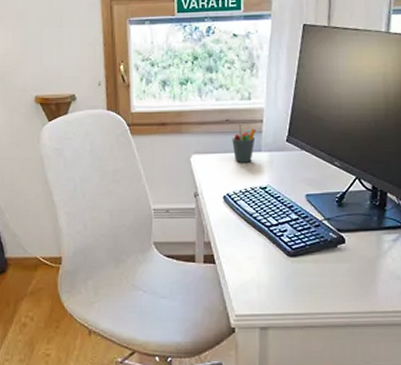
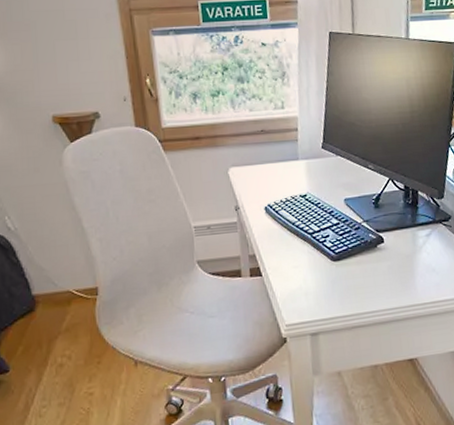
pen holder: present [232,124,257,162] -> none [268,133,292,173]

